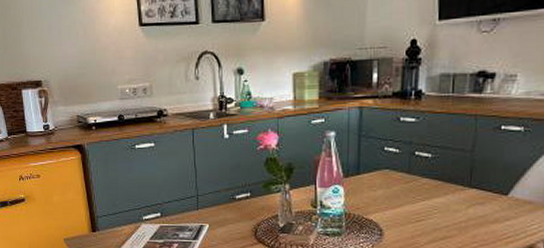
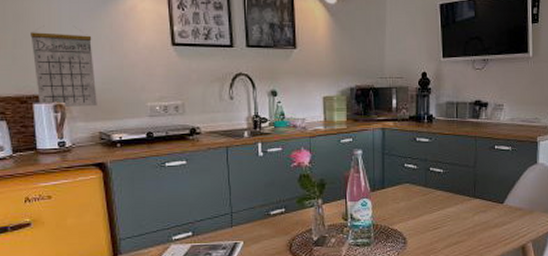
calendar: none [17,14,74,92] -> present [30,26,97,107]

